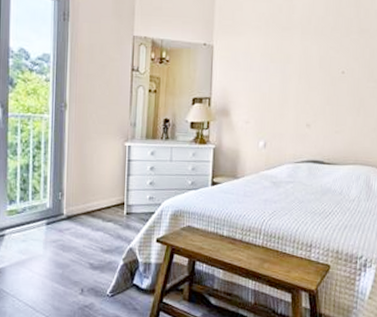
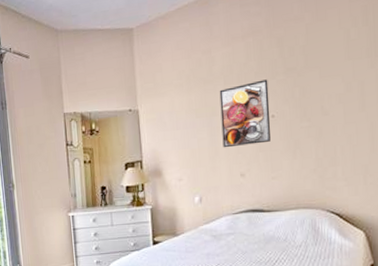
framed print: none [293,36,343,97] -> present [219,79,271,148]

